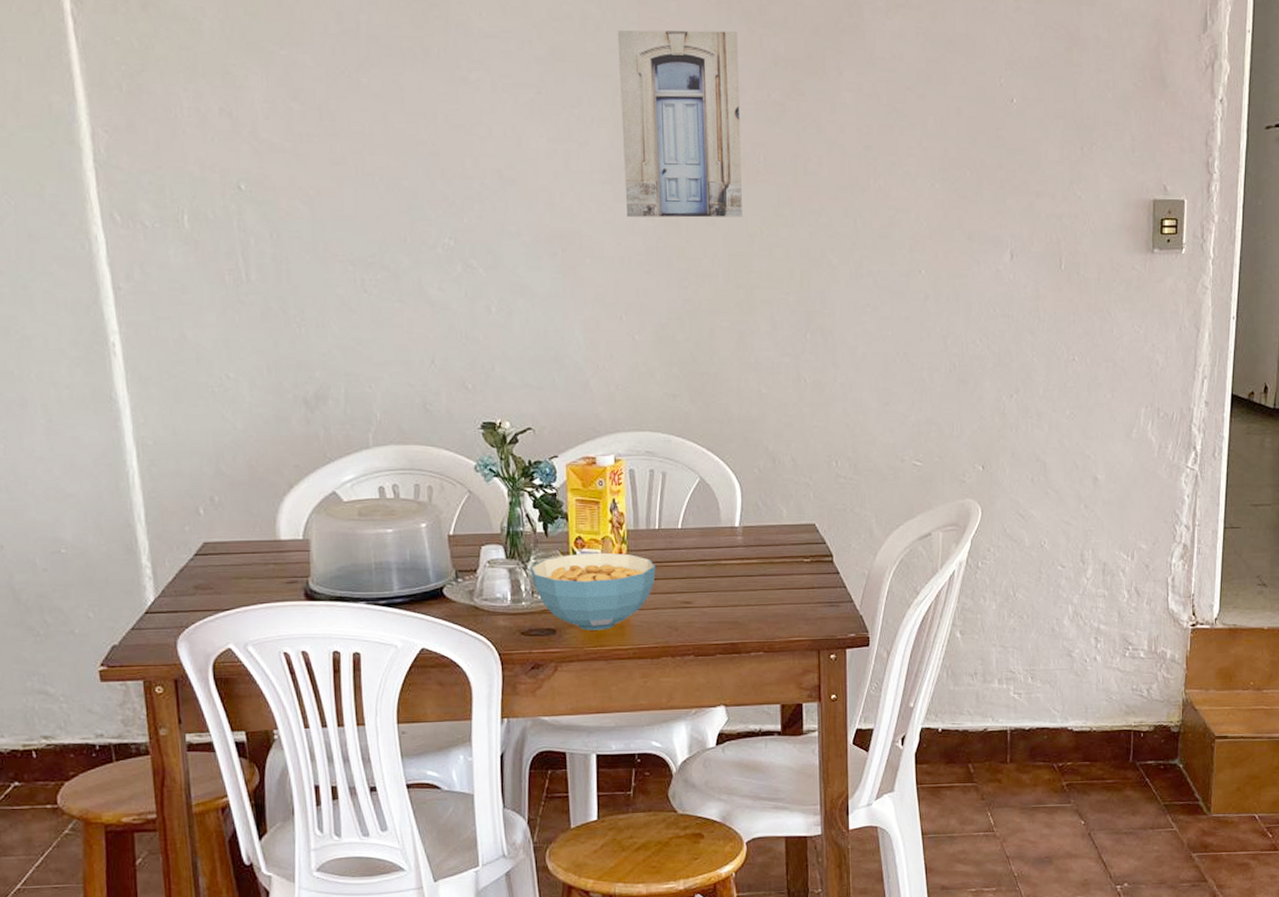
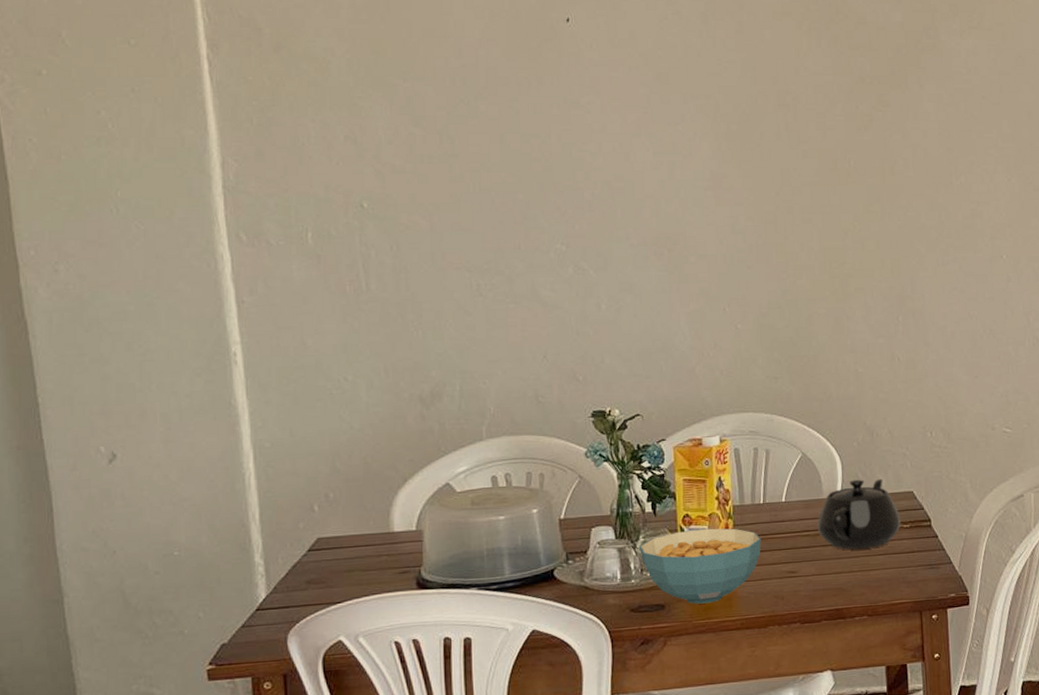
wall art: present [617,30,742,218] -> none [717,54,836,218]
teapot: none [714,508,801,583] -> present [817,479,901,550]

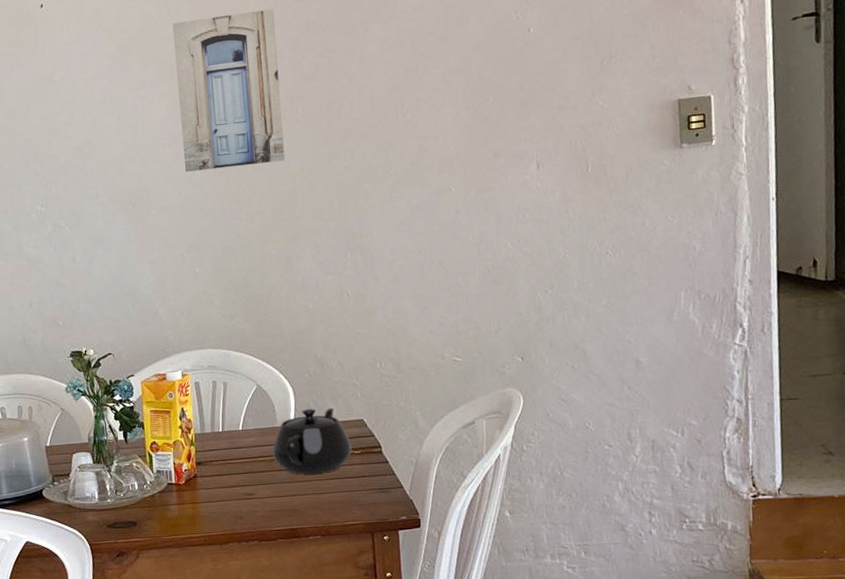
cereal bowl: present [639,528,761,604] -> none [114,454,221,522]
wall art: none [717,54,836,218] -> present [172,9,285,172]

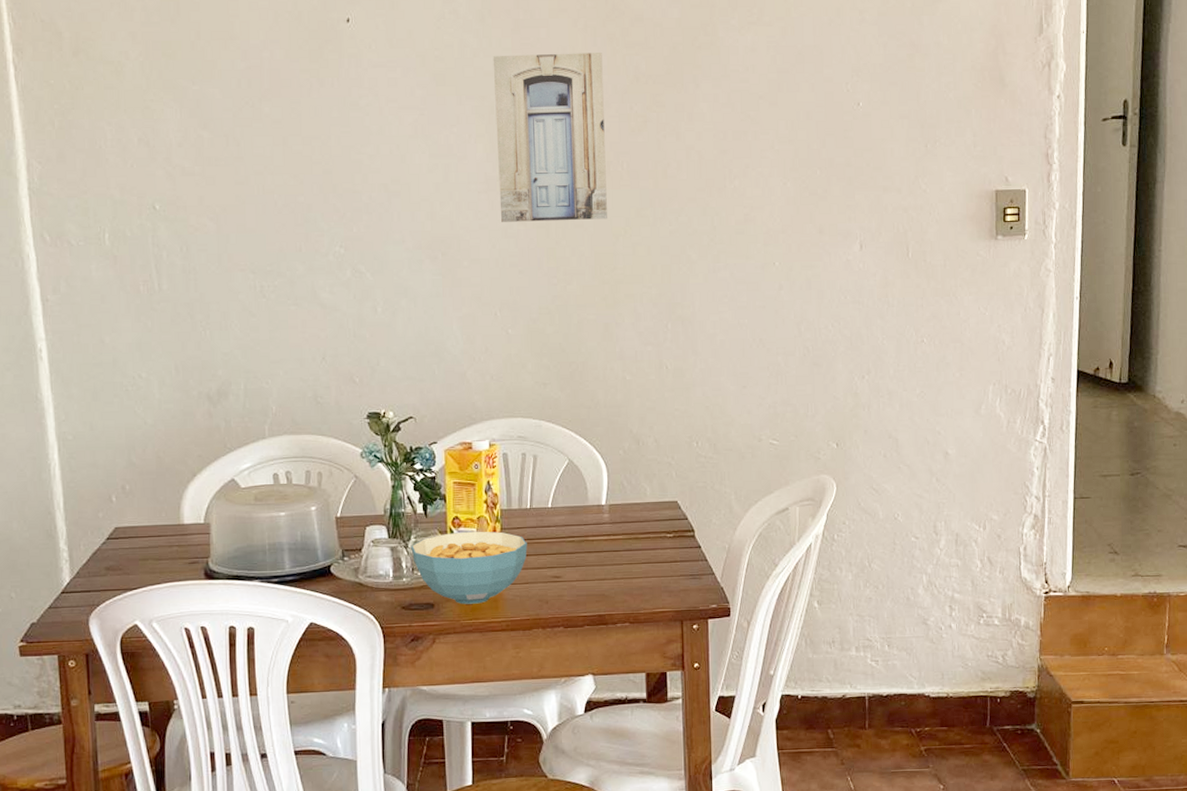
cereal bowl: none [114,454,221,522] -> present [411,531,527,604]
teapot: present [272,408,352,474] -> none [582,487,665,557]

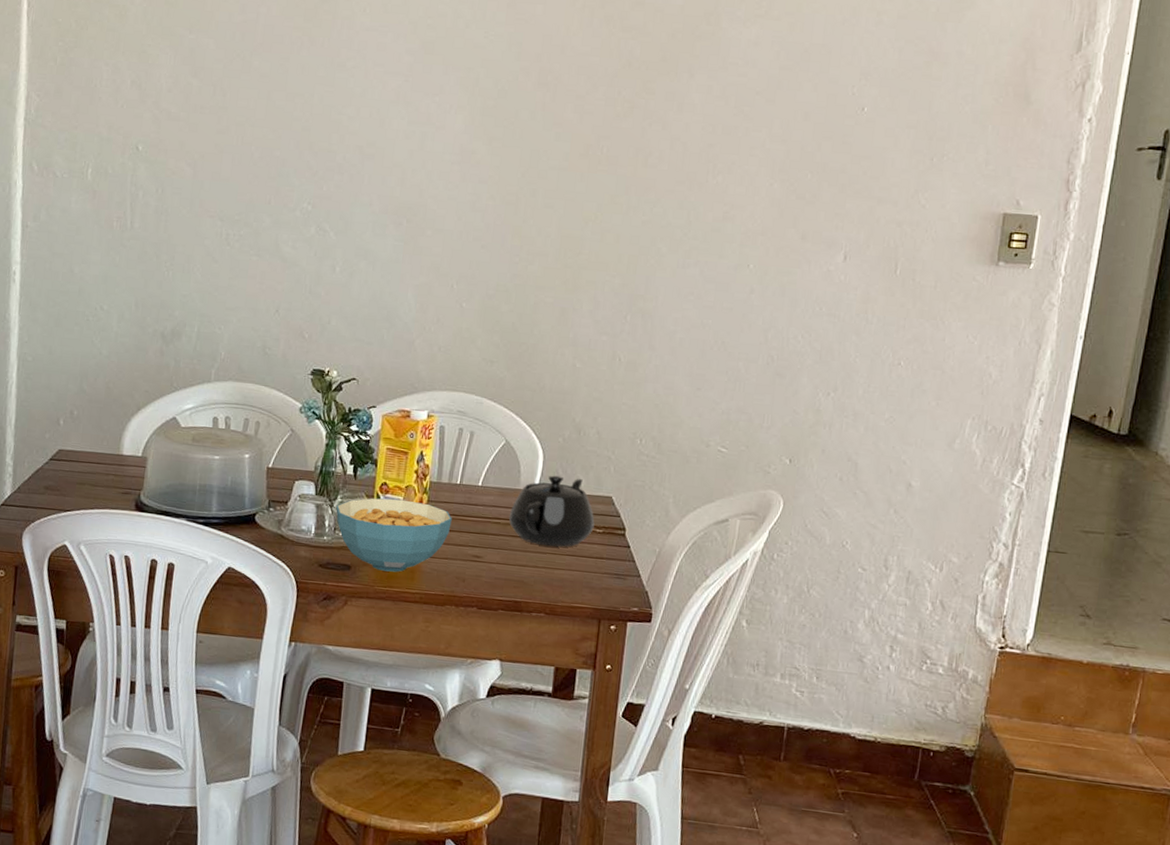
wall art: present [493,53,607,222] -> none [471,29,597,203]
teapot: none [582,487,665,557] -> present [508,475,595,547]

